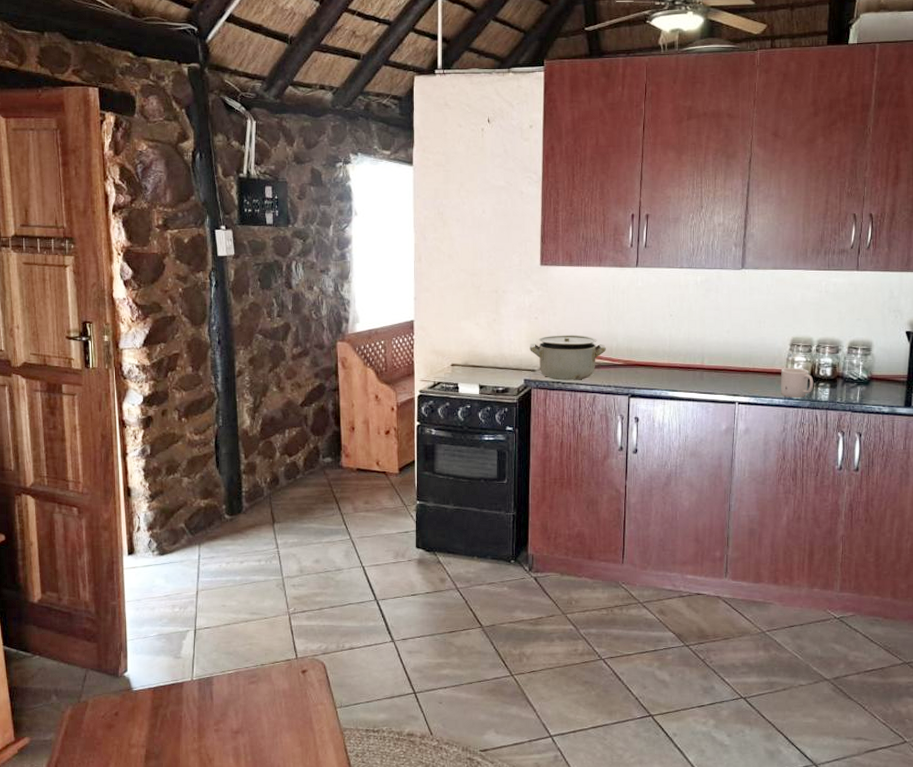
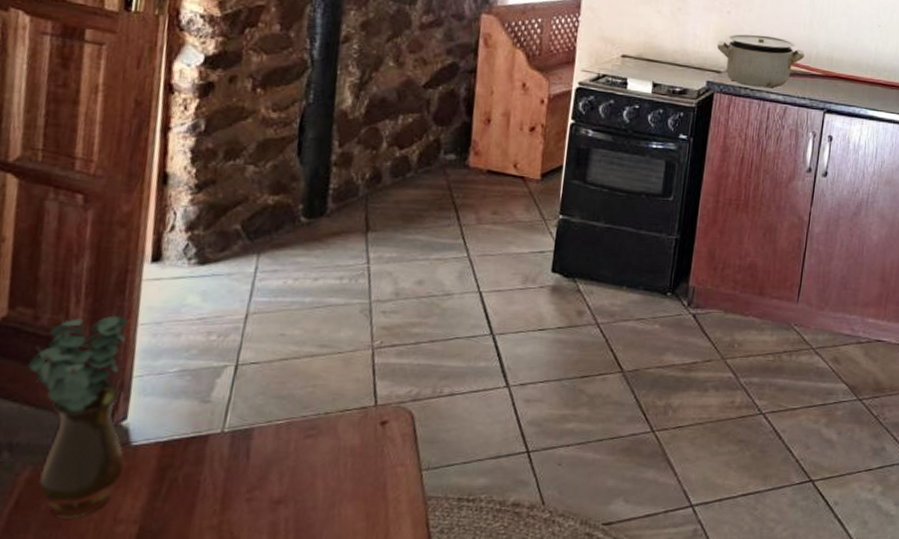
vase: none [59,590,130,743] -> present [27,308,128,518]

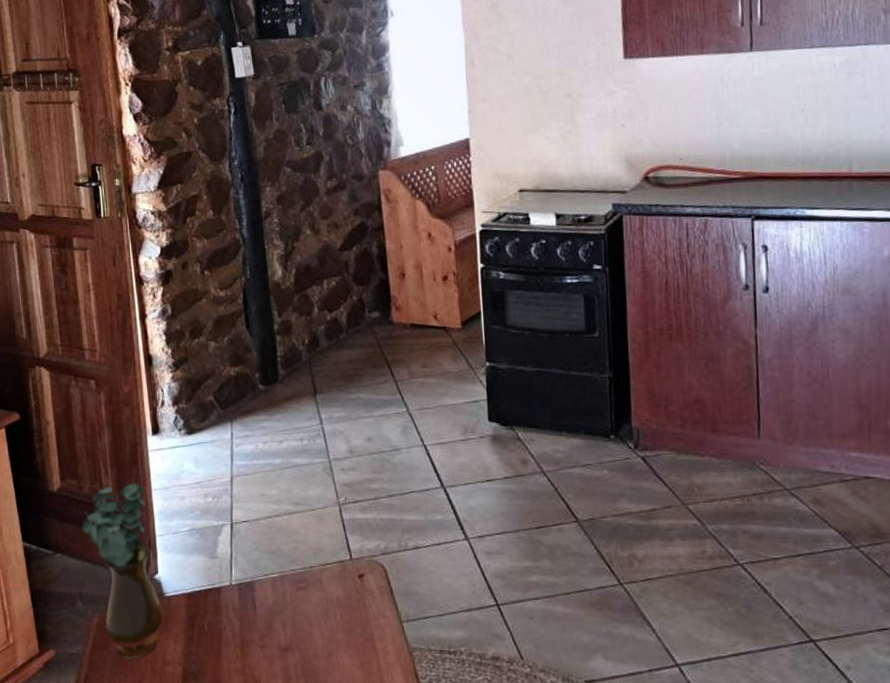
saucepan: present [717,34,805,89] -> none [617,143,717,203]

